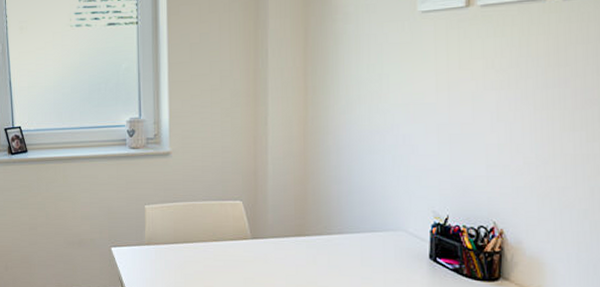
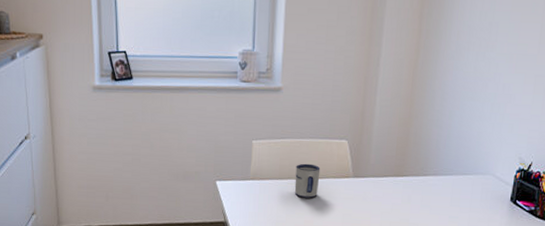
mug: none [191,226,217,263] -> present [294,163,321,199]

